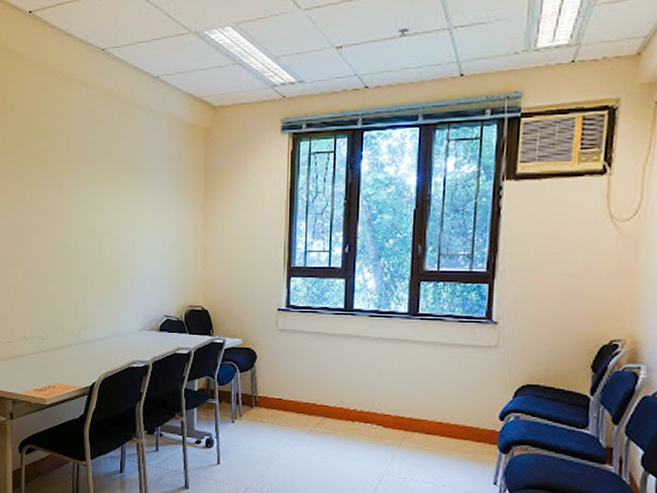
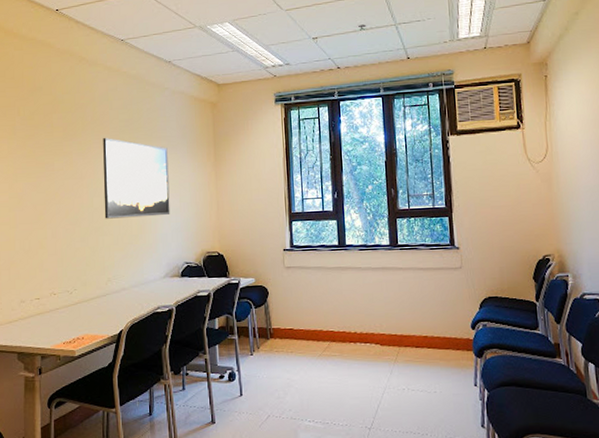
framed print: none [78,168,151,262] -> present [103,138,170,219]

